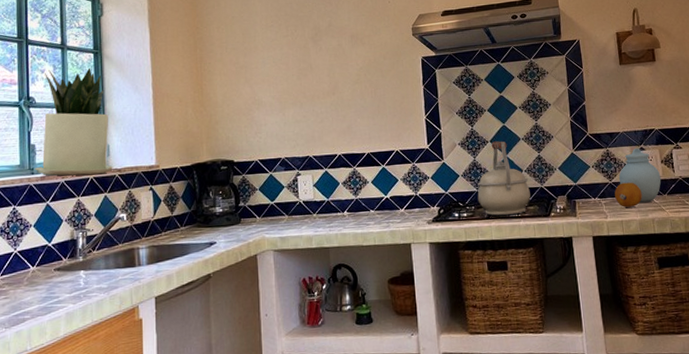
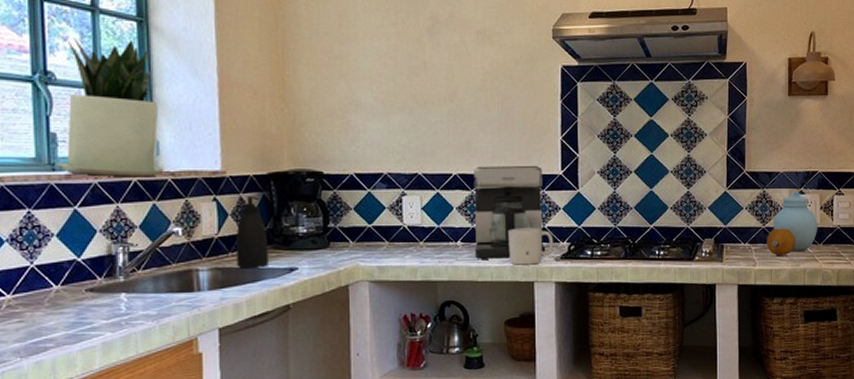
soap dispenser: none [168,184,193,244] -> present [236,196,269,267]
coffee maker: none [355,142,419,226] -> present [474,165,546,259]
mug: none [386,195,426,230] -> present [508,228,554,265]
kettle: present [477,140,531,216] -> none [614,172,674,257]

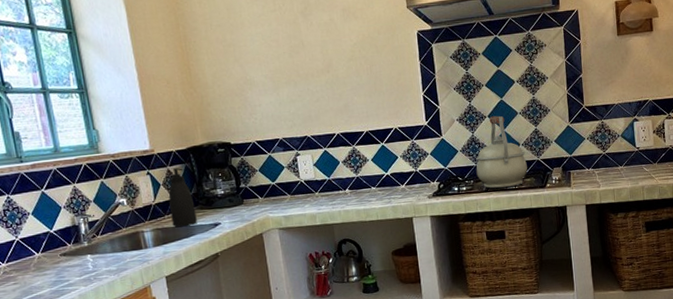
planter: present [56,38,166,177] -> none [17,49,107,164]
coffee maker: present [474,165,546,259] -> none [353,119,420,203]
mug: present [508,228,554,265] -> none [387,172,426,205]
kettle: none [614,172,674,257] -> present [476,115,528,189]
fruit: present [767,228,796,255] -> none [608,152,634,177]
jar: present [773,191,818,251] -> none [612,119,653,172]

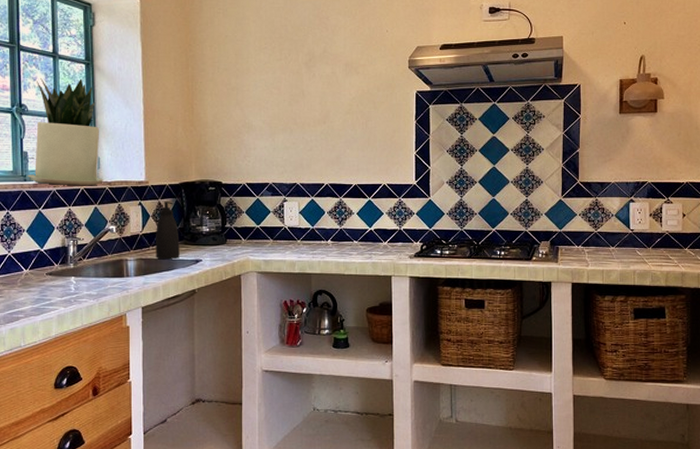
planter: none [17,49,107,164] -> present [27,78,105,186]
kettle: present [476,115,528,189] -> none [461,182,514,256]

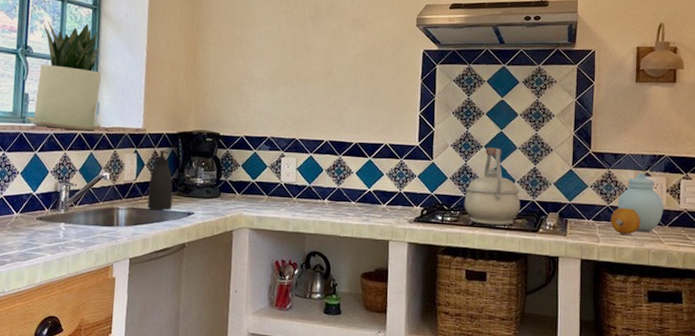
kettle: none [461,182,514,256] -> present [464,147,520,226]
fruit: none [599,233,626,257] -> present [611,207,641,234]
jar: none [604,199,648,254] -> present [617,173,664,231]

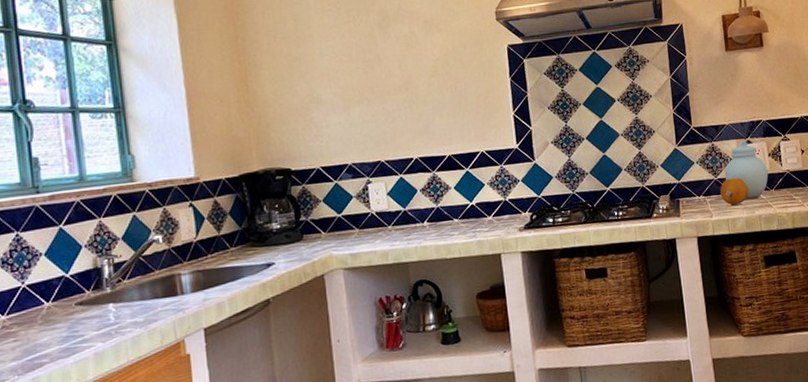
planter: present [26,21,102,131] -> none [40,63,143,195]
soap dispenser: present [147,151,173,210] -> none [213,198,246,268]
kettle: present [464,147,520,226] -> none [573,137,631,220]

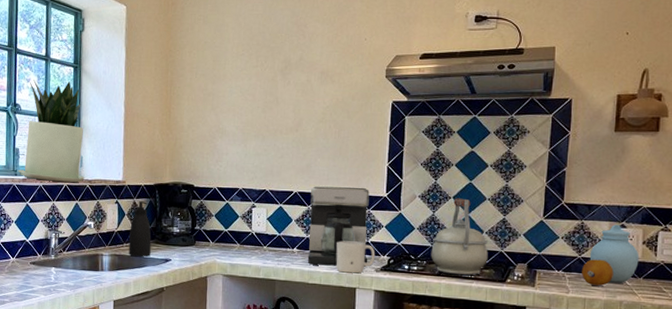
planter: none [40,63,143,195] -> present [18,80,86,183]
soap dispenser: none [213,198,246,268] -> present [129,201,152,257]
coffee maker: none [433,141,509,237] -> present [307,186,370,267]
mug: none [471,201,517,240] -> present [335,240,376,274]
kettle: none [573,137,631,220] -> present [430,198,488,276]

